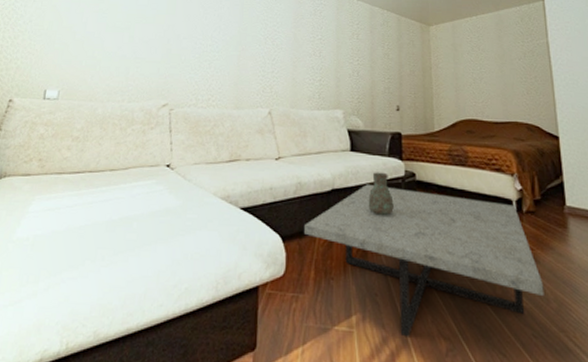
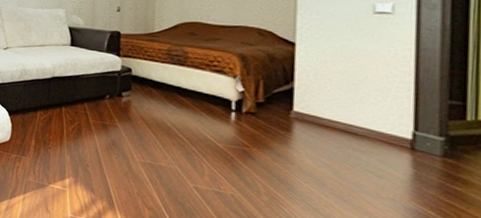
coffee table: present [303,184,544,337] -> none [26,75,256,203]
decorative vase: present [368,172,394,215] -> none [84,65,109,103]

